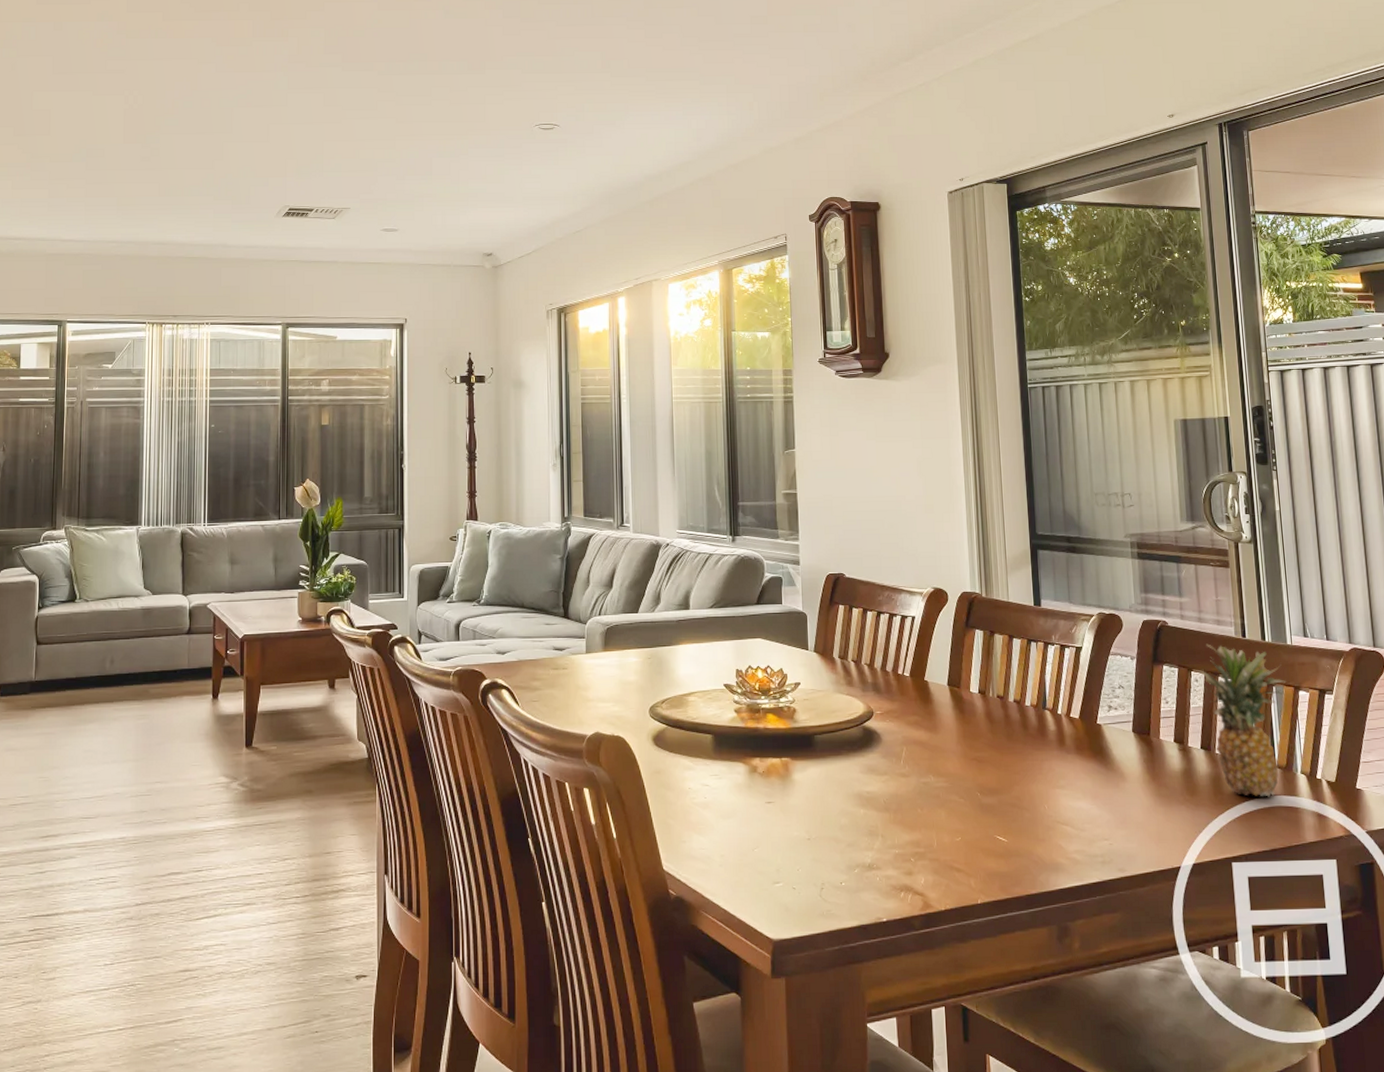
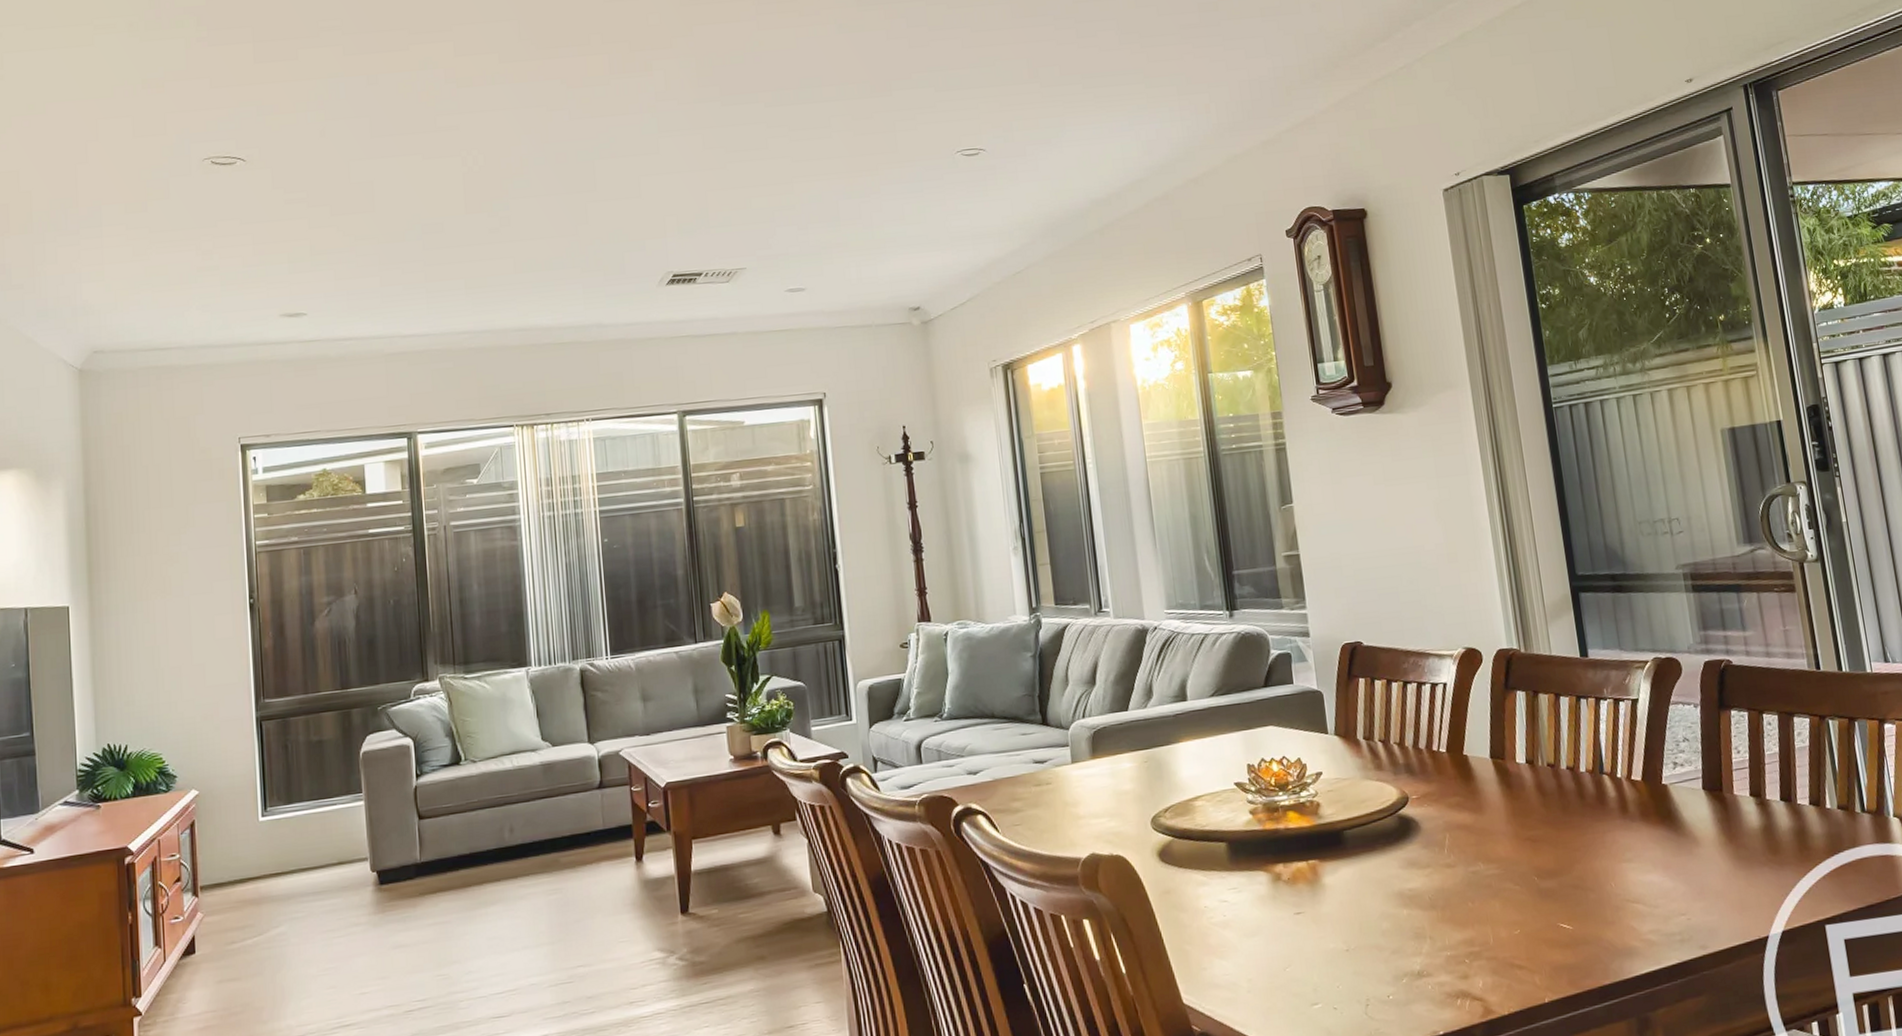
fruit: present [1200,644,1286,797] -> none [1773,680,1870,848]

